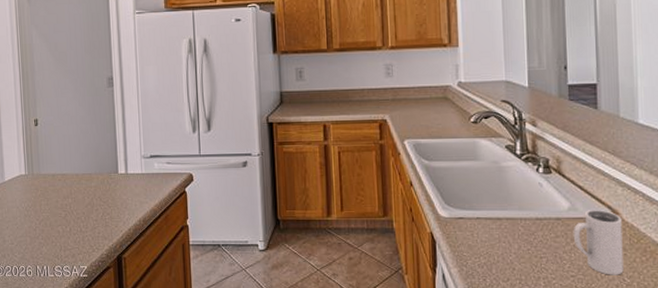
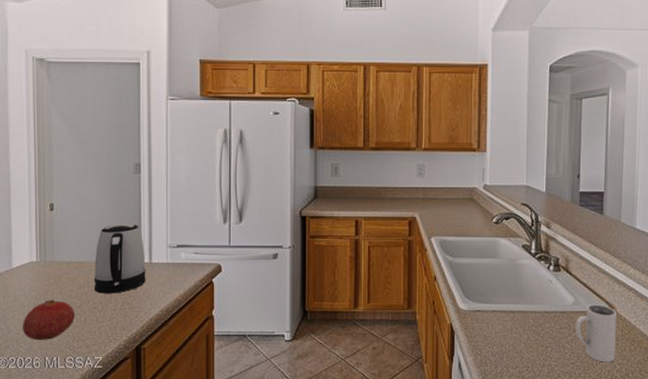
fruit: none [15,210,62,250] -> present [22,299,76,341]
kettle: none [76,136,123,204] -> present [93,223,146,294]

